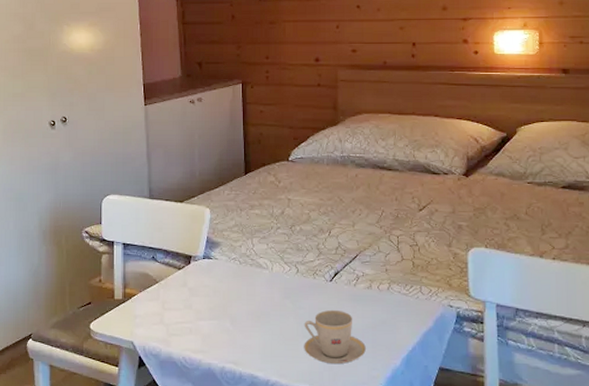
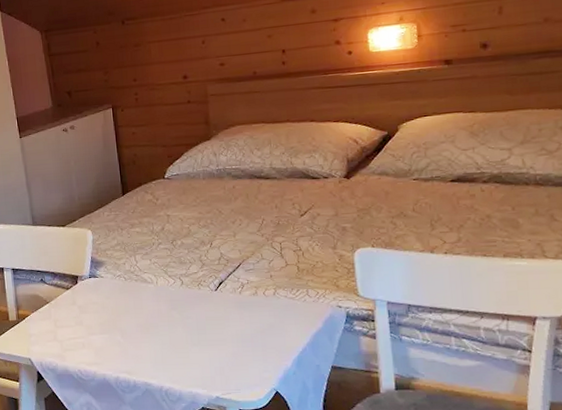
teacup: present [304,309,366,365] -> none [192,317,256,369]

